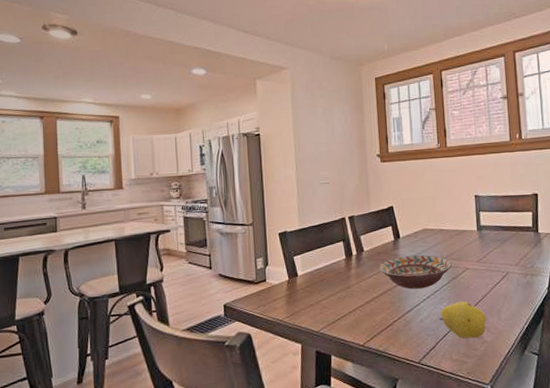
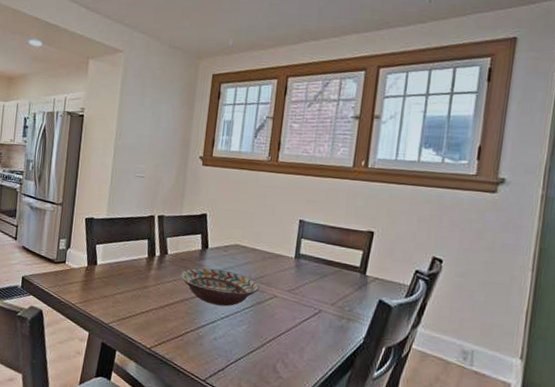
fruit: present [439,301,487,338] -> none [234,328,287,371]

